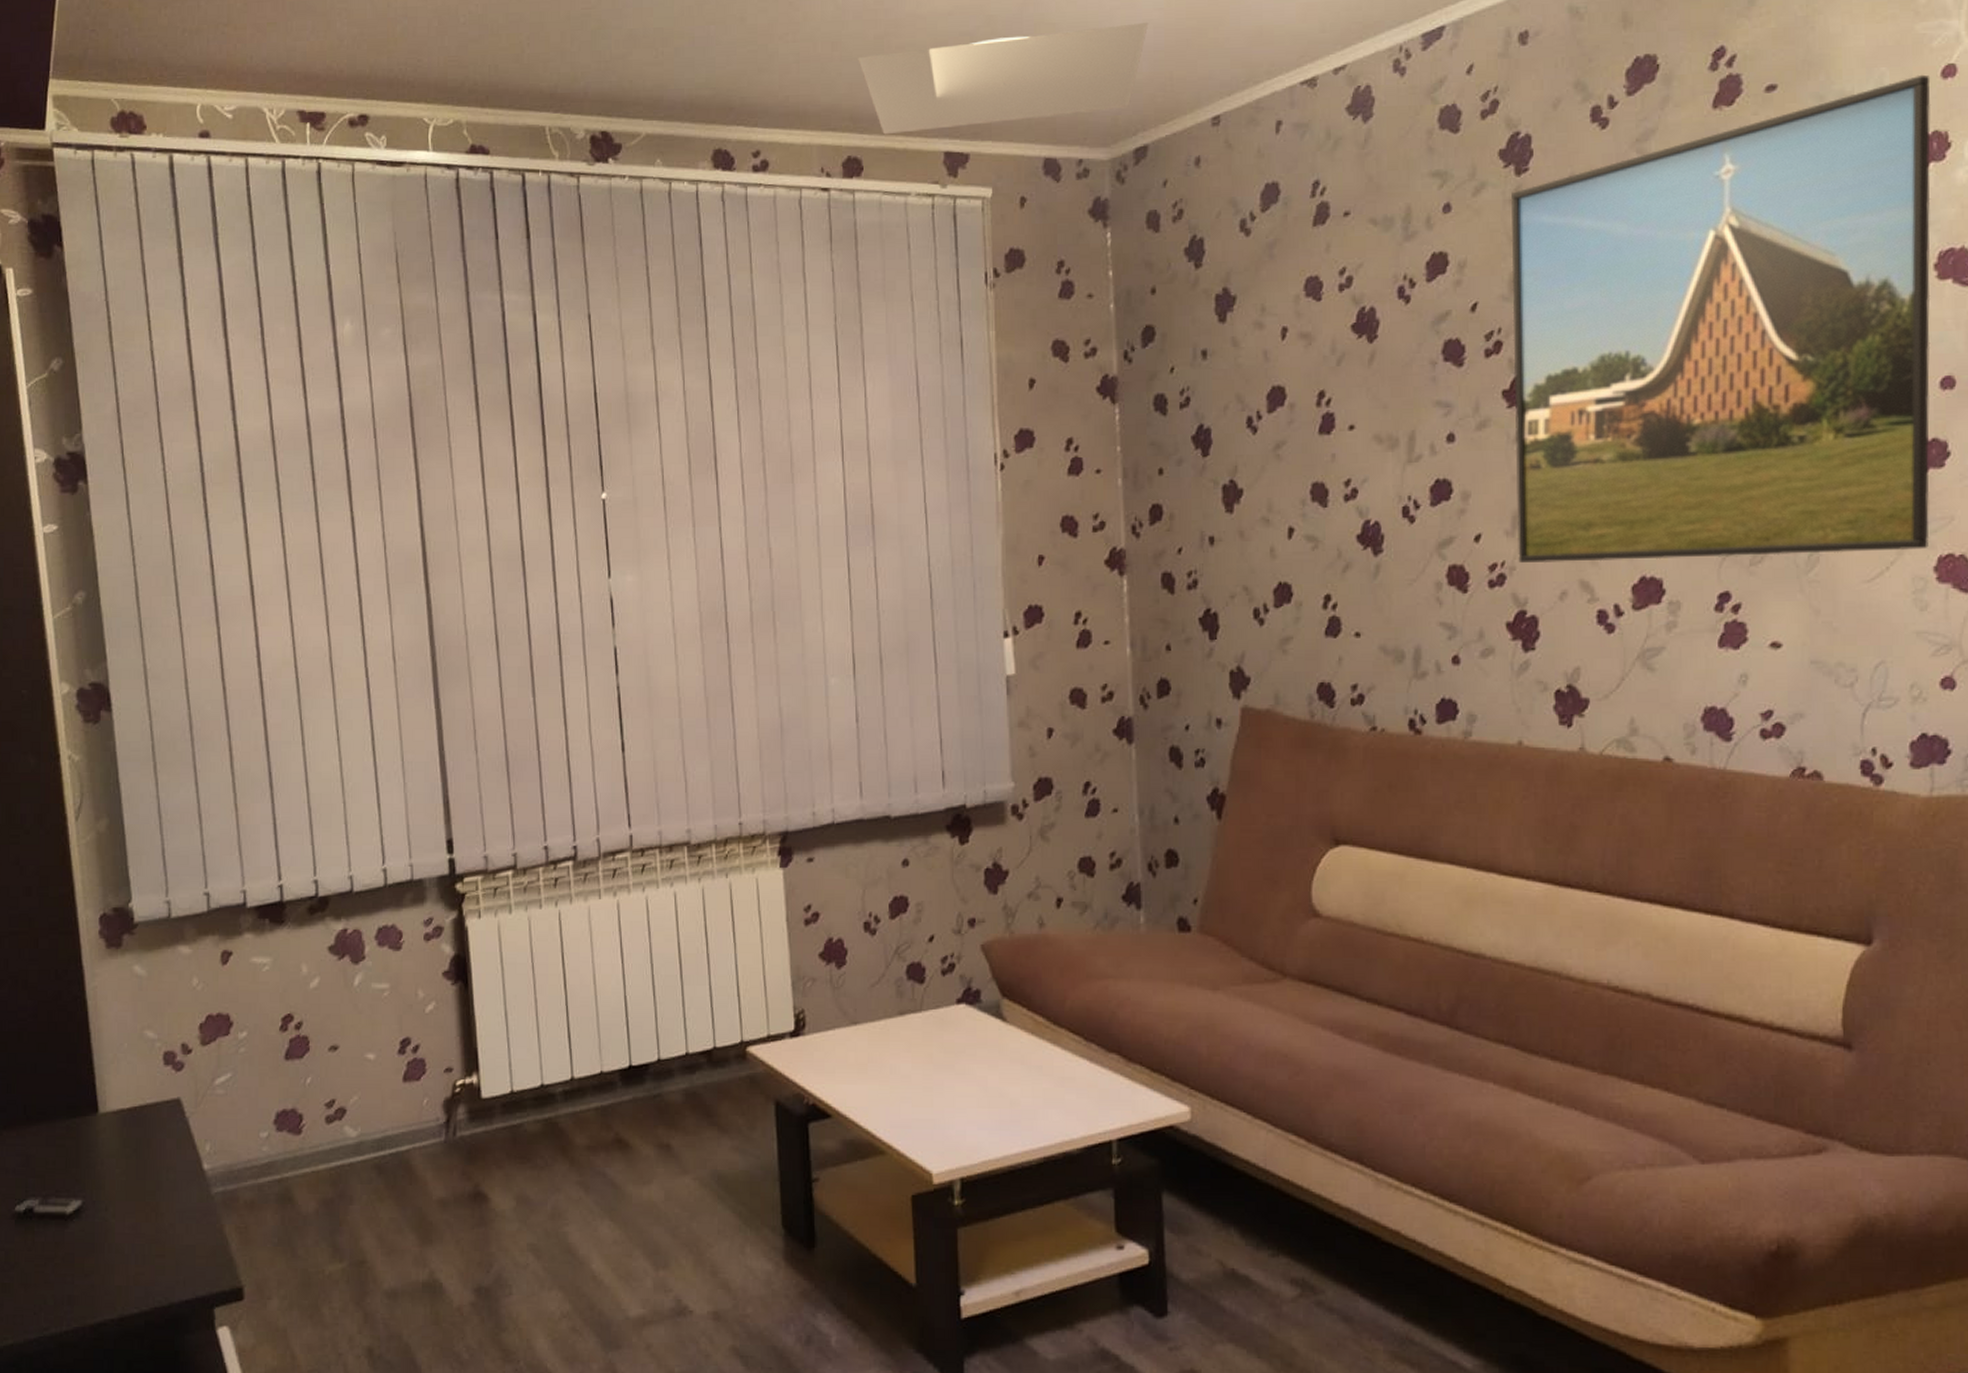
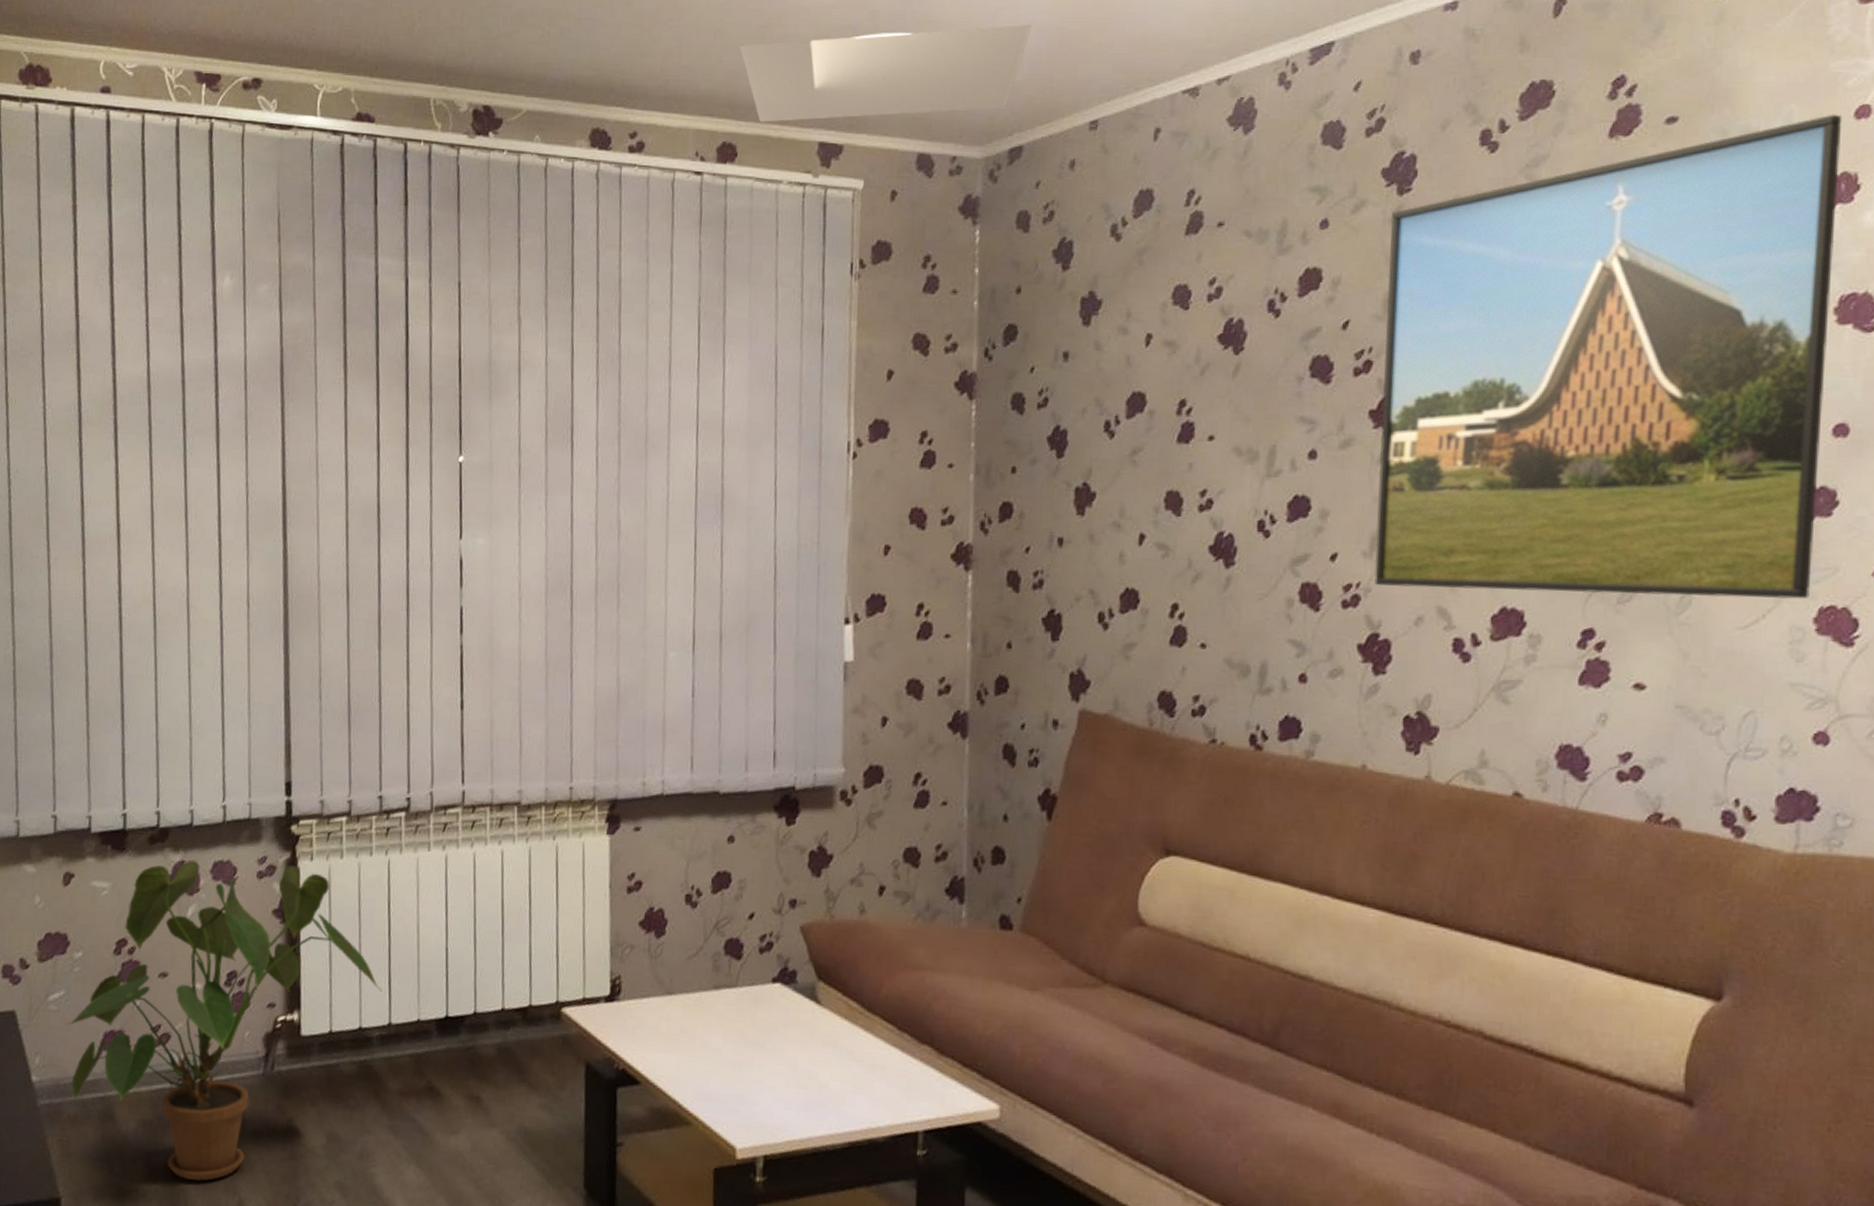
house plant: none [234,924,562,1256] -> present [65,860,383,1181]

